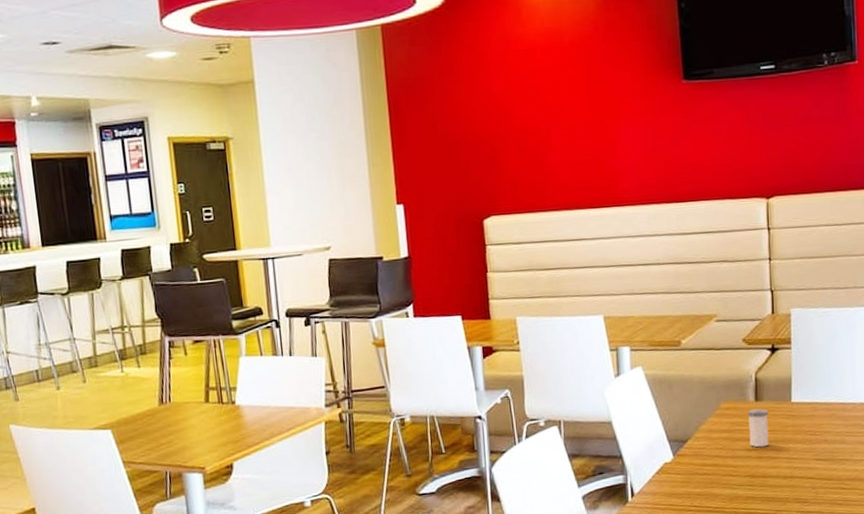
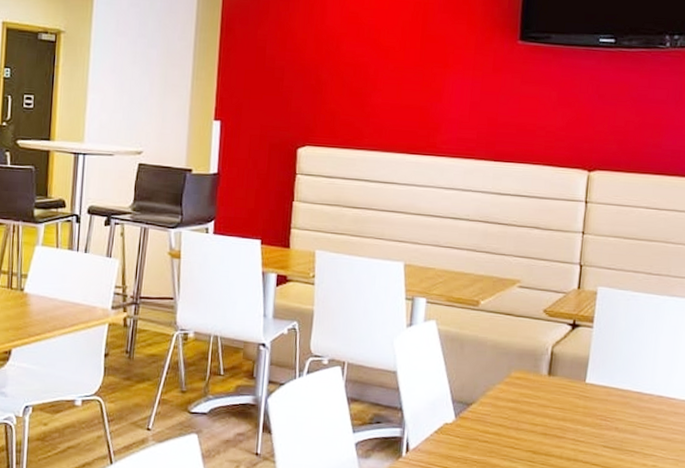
salt shaker: present [747,408,769,448] -> none [536,383,561,424]

